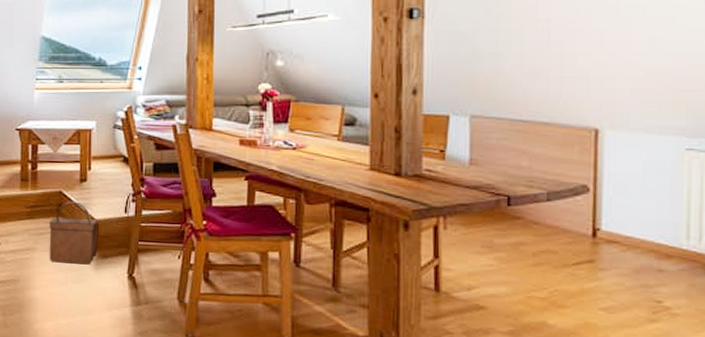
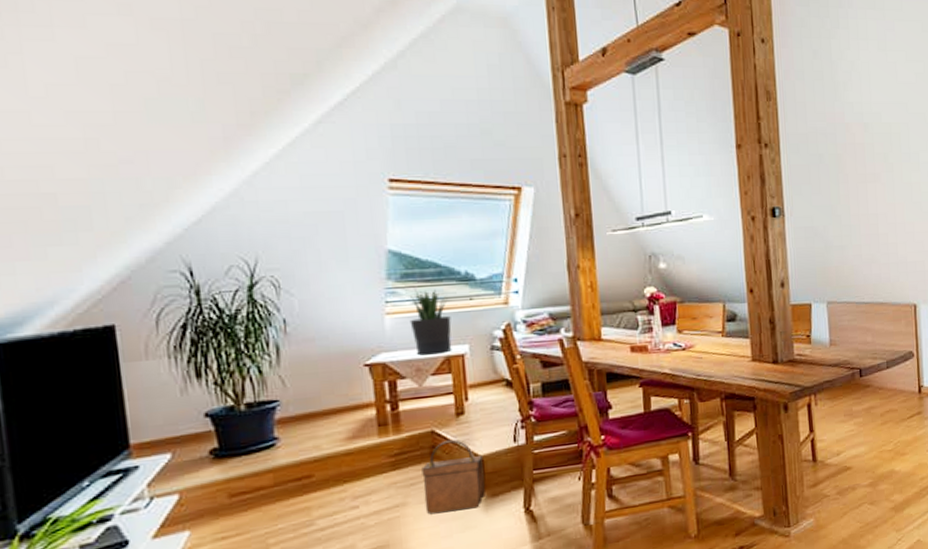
planter: none [52,70,84,128] -> present [409,289,452,357]

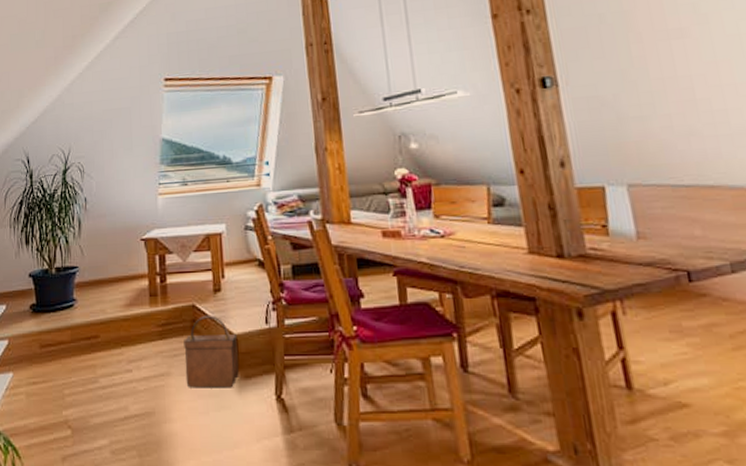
planter: present [409,289,452,357] -> none [177,172,211,234]

